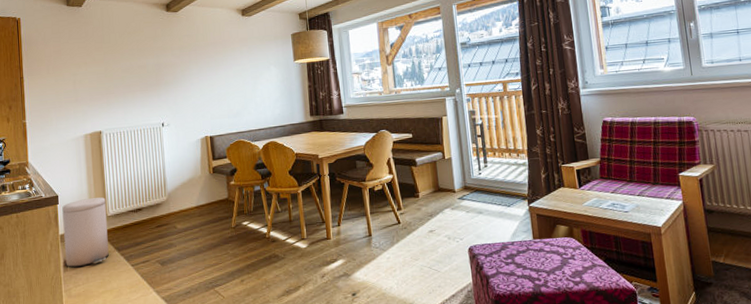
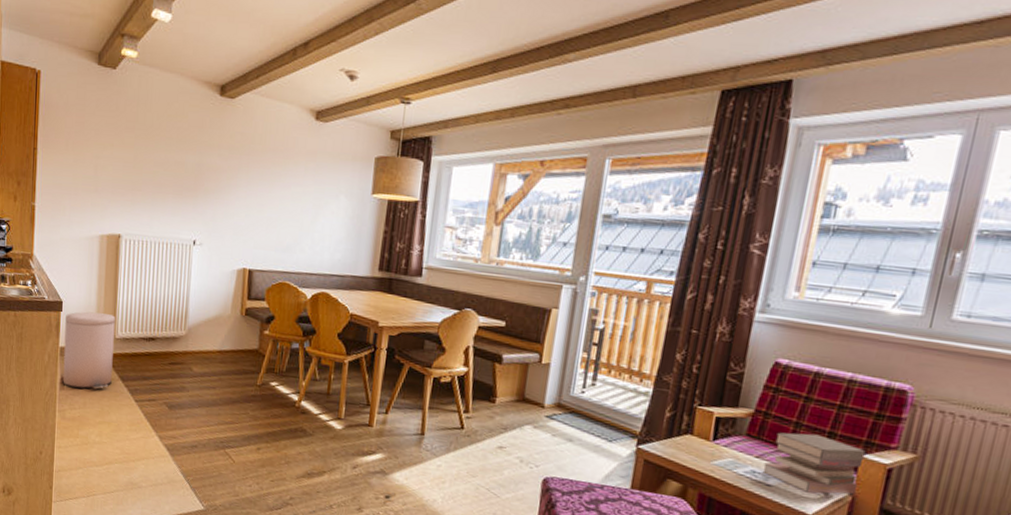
books: none [618,166,685,212] -> present [762,432,866,495]

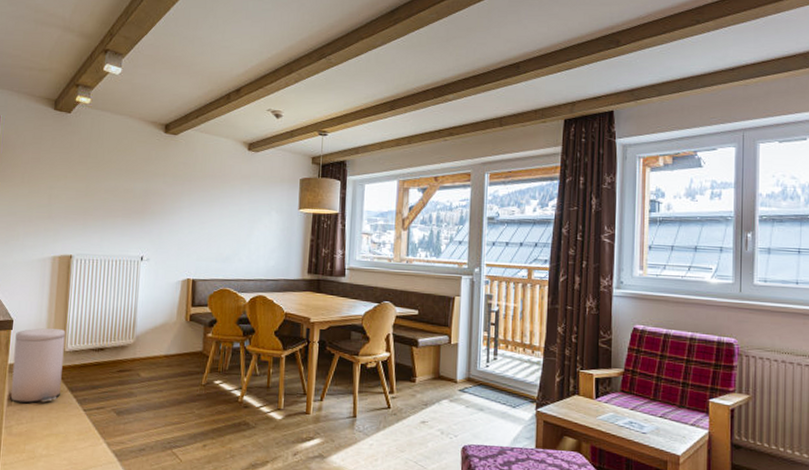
books: present [762,432,866,495] -> none [638,385,712,437]

